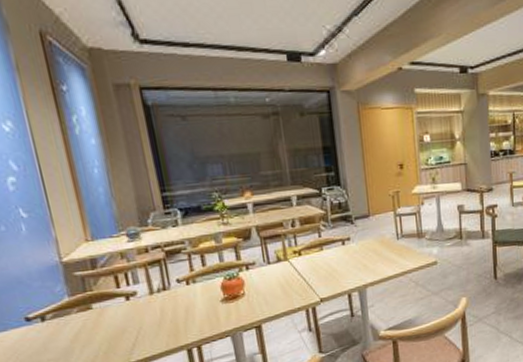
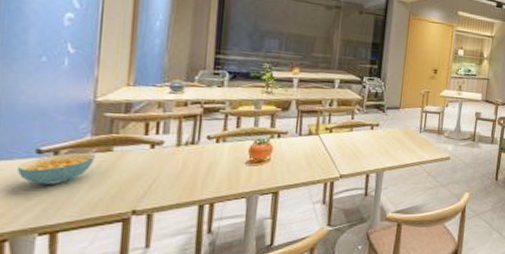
cereal bowl: none [13,313,79,350] -> present [16,152,95,184]

